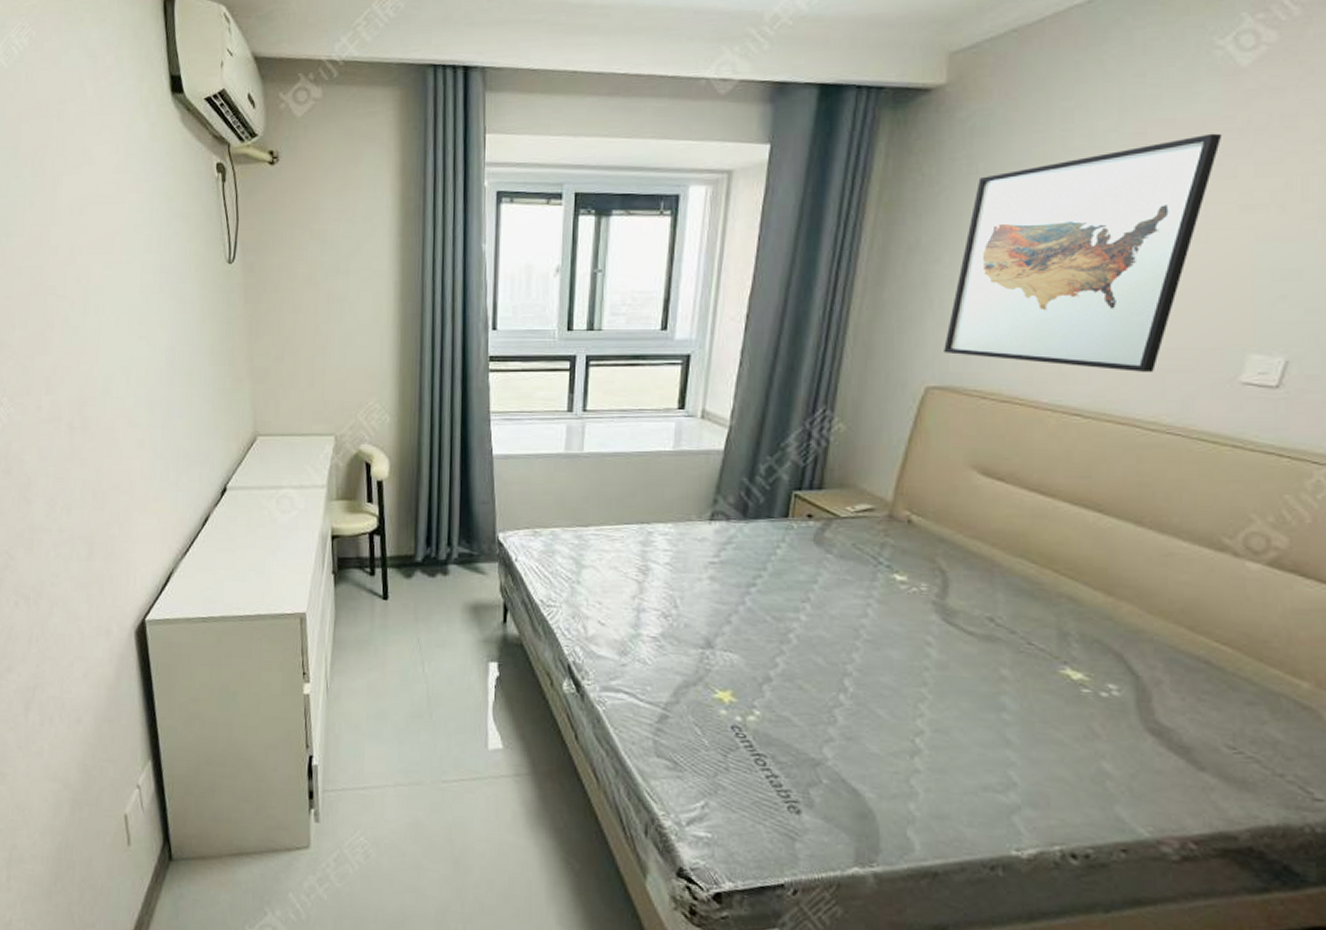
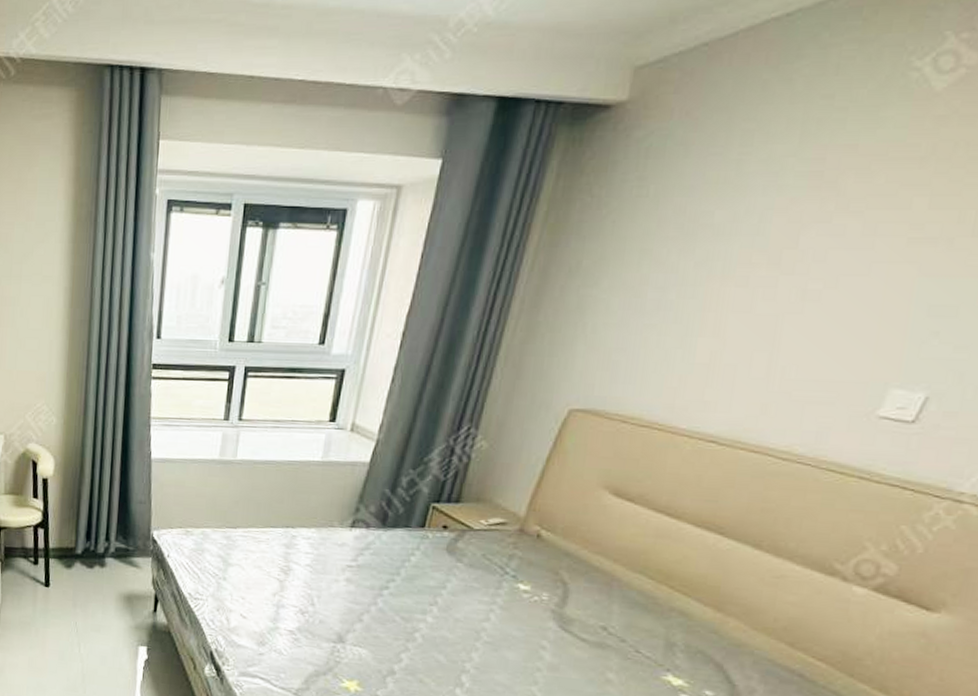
wall art: present [944,133,1222,372] -> none [591,161,903,403]

